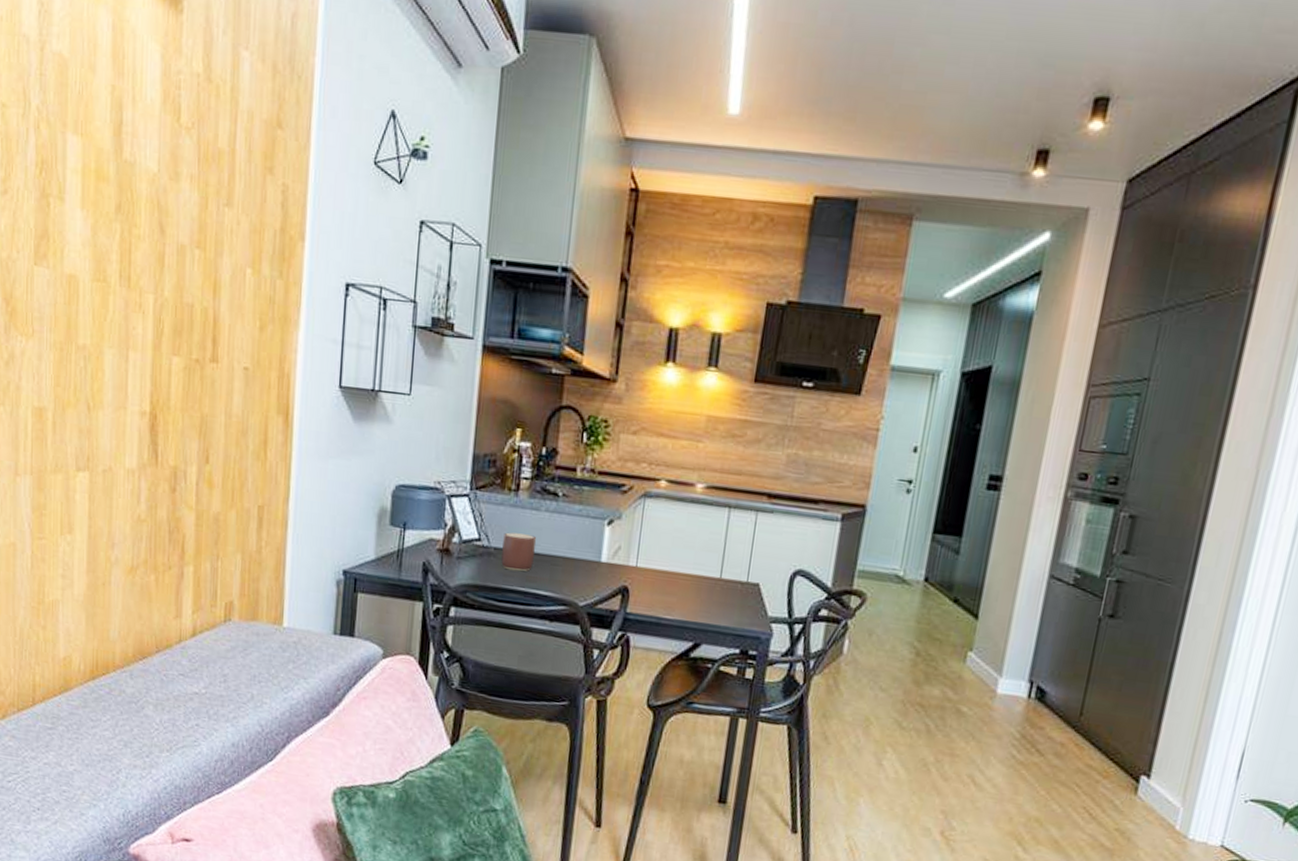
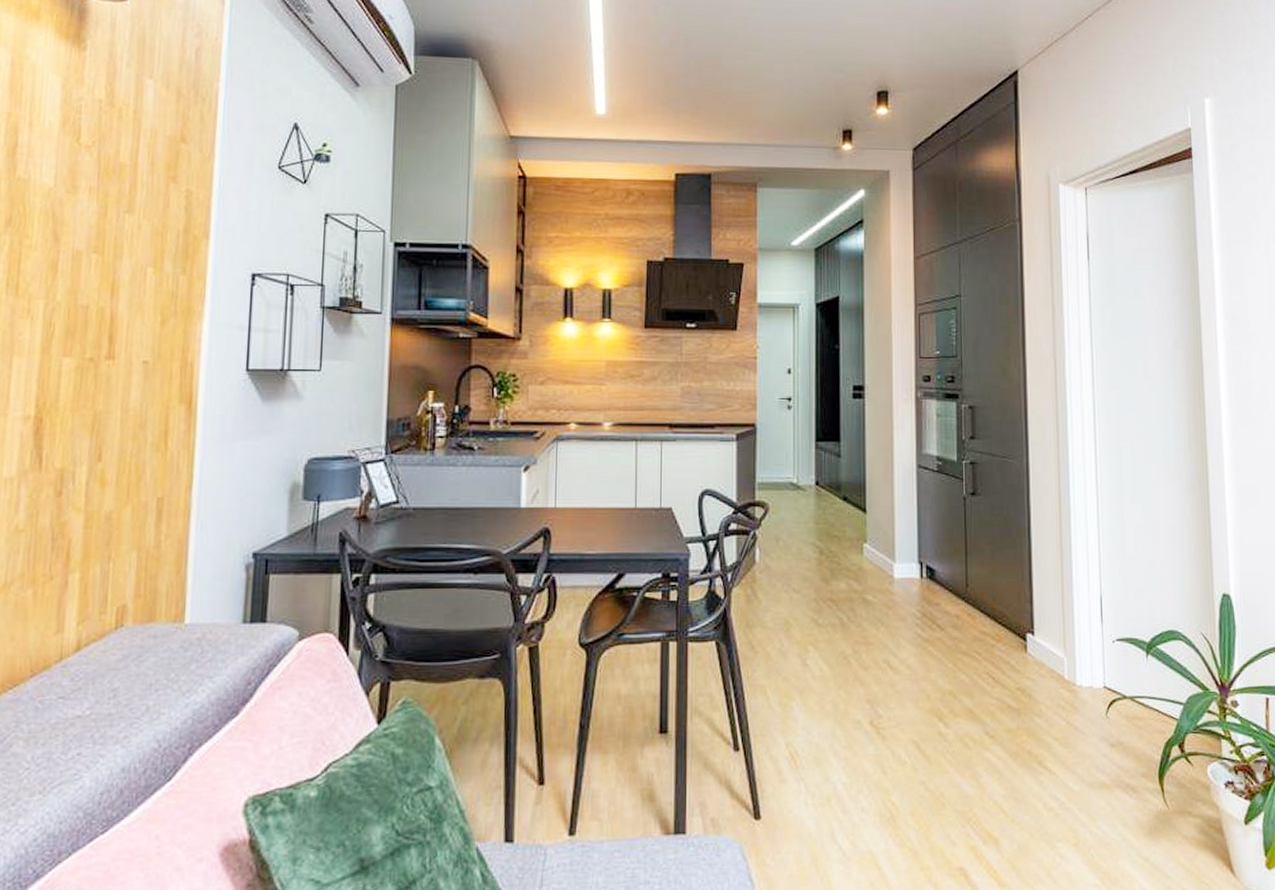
mug: present [501,532,537,572] -> none [421,491,456,529]

